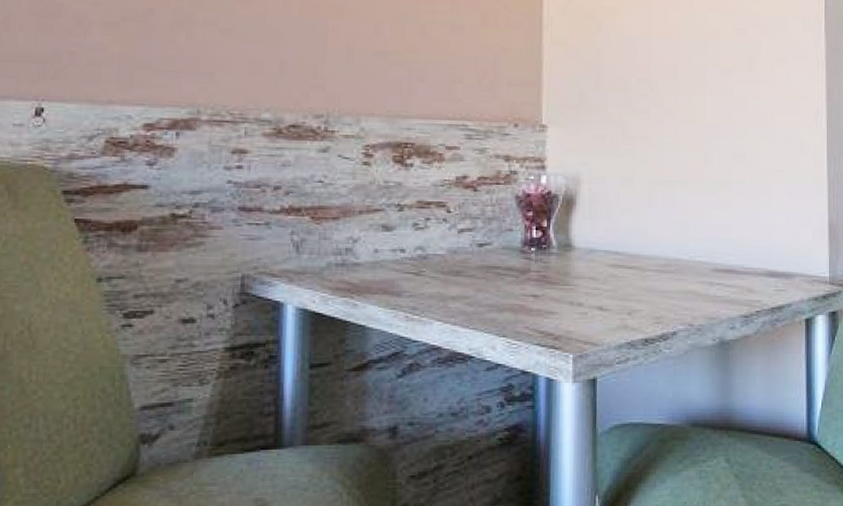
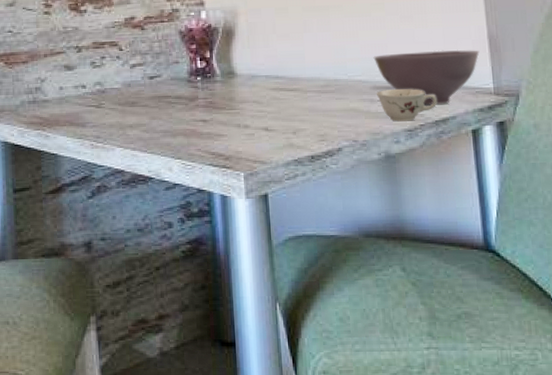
bowl: none [716,235,819,291] -> present [373,49,480,105]
teacup: none [717,272,775,307] -> present [377,88,437,122]

